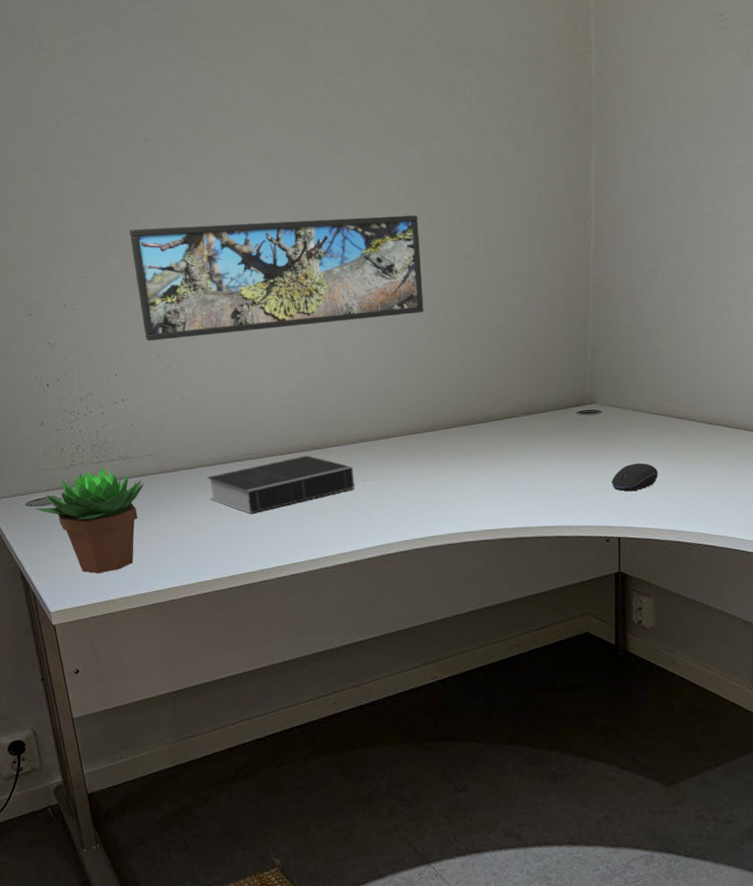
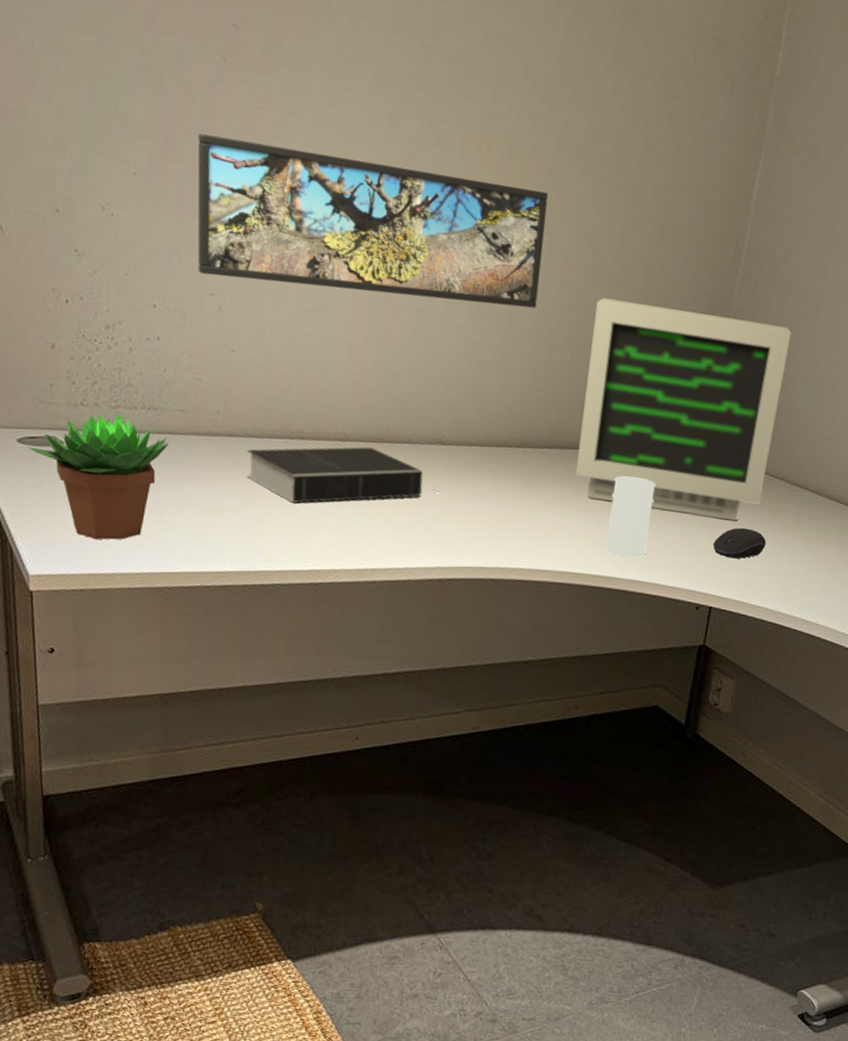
computer monitor: none [474,283,647,463] -> present [576,297,791,521]
barrel: none [515,437,554,508] -> present [605,475,655,558]

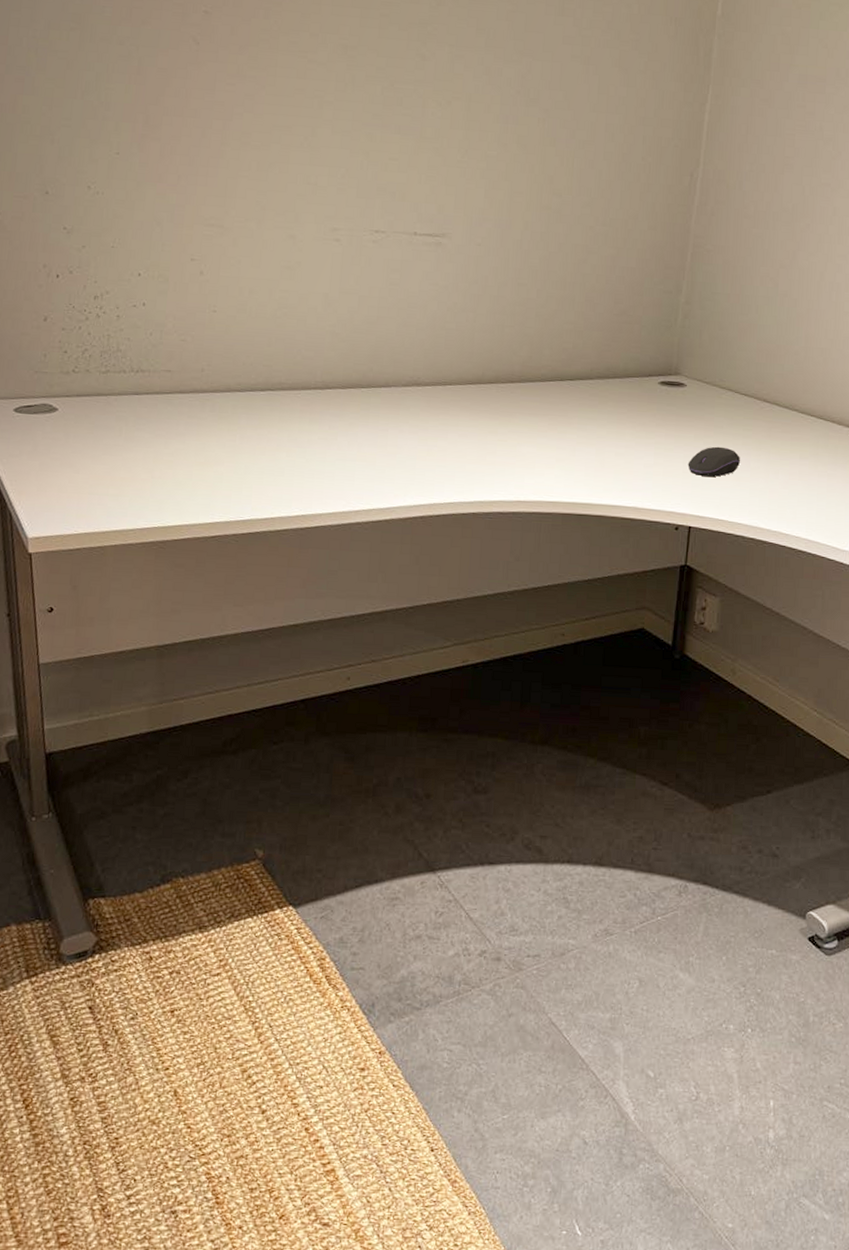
succulent plant: present [28,413,169,540] -> none [24,377,157,500]
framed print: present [197,134,549,309] -> none [175,112,507,250]
book: present [246,447,439,504] -> none [230,393,417,452]
computer monitor: present [576,297,791,521] -> none [549,234,750,441]
barrel: present [605,475,655,558] -> none [582,403,627,483]

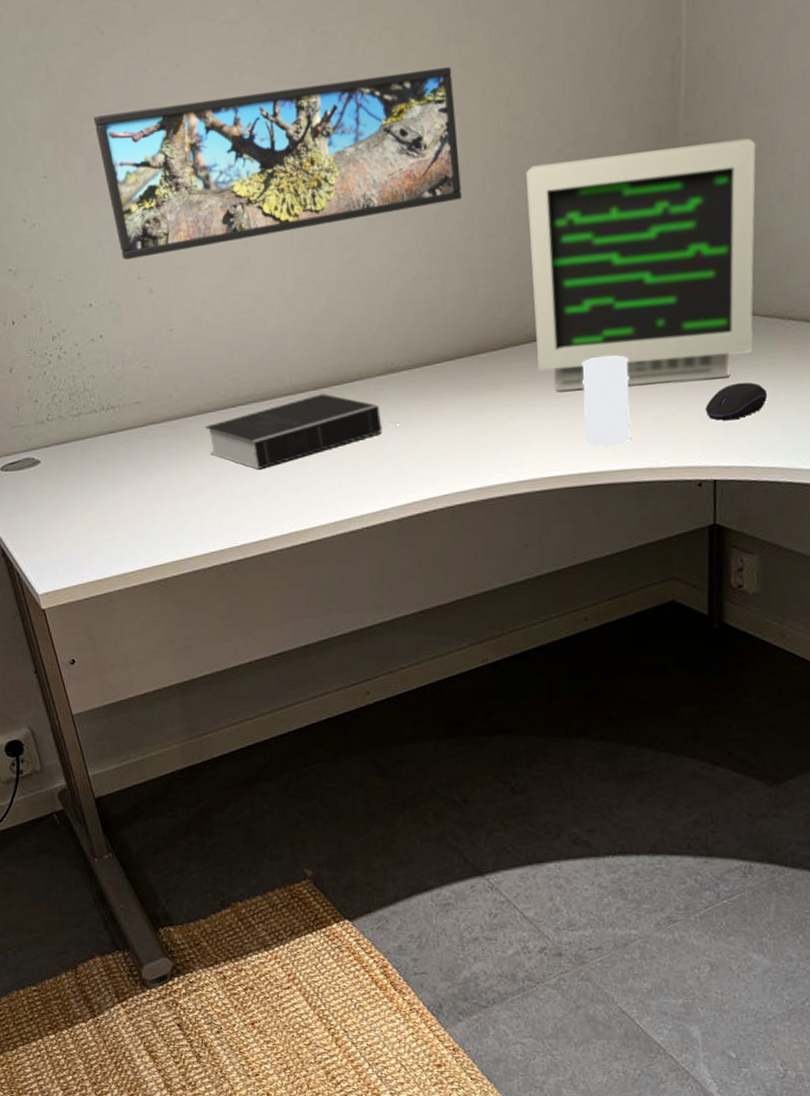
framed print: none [175,112,507,250] -> present [94,67,462,260]
book: none [230,393,417,452] -> present [204,393,399,470]
computer monitor: none [549,234,750,441] -> present [526,138,756,391]
barrel: none [582,403,627,483] -> present [581,355,631,447]

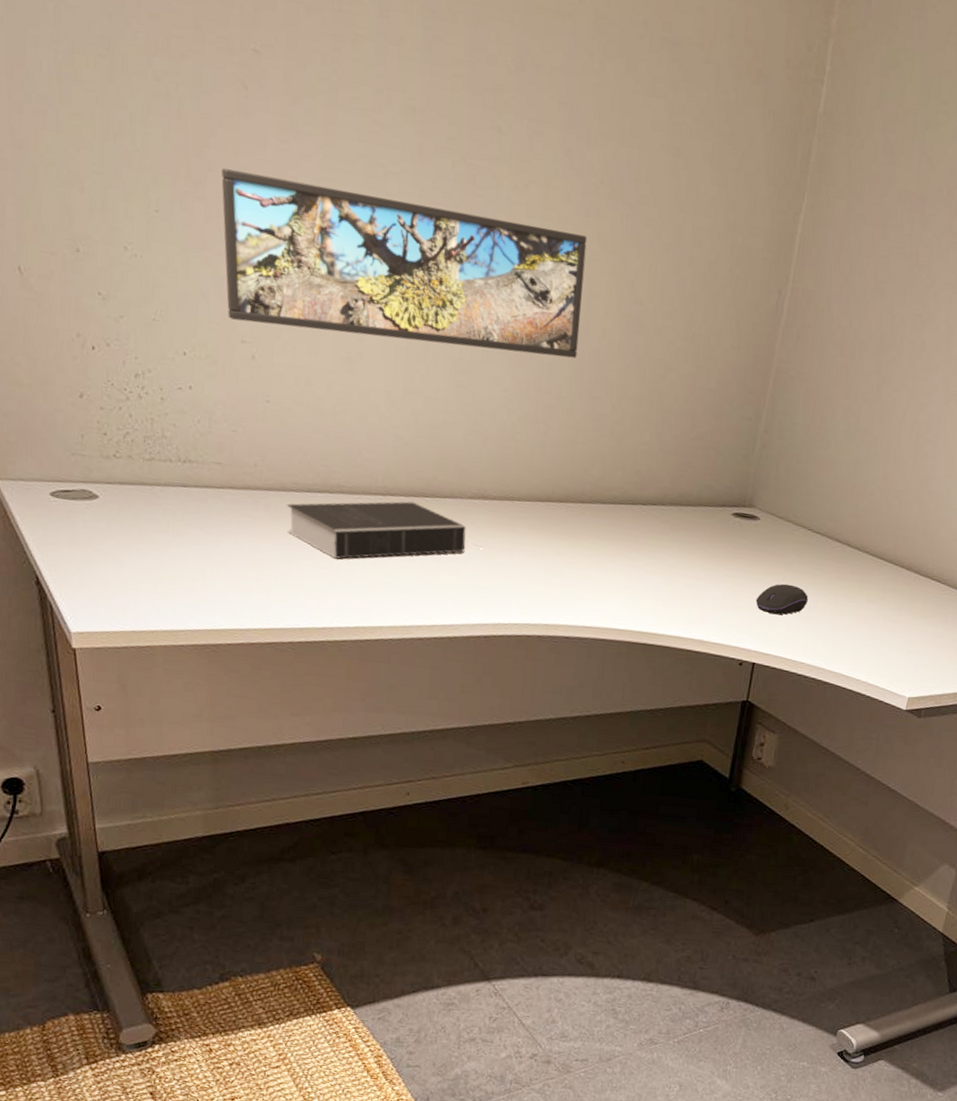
computer monitor: present [526,138,756,391] -> none [619,347,834,578]
barrel: present [581,355,631,447] -> none [649,531,699,615]

